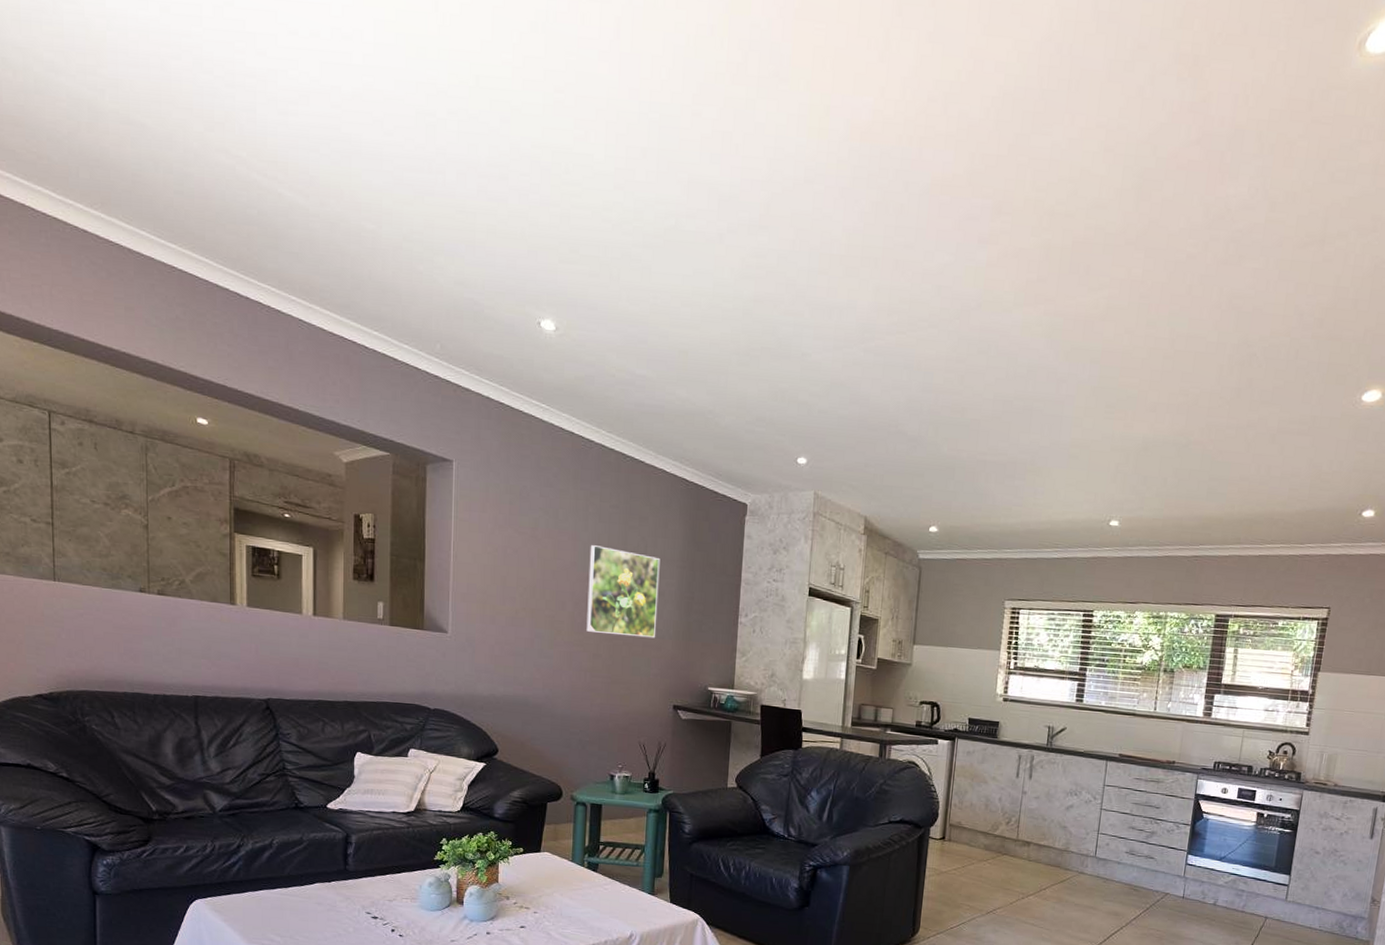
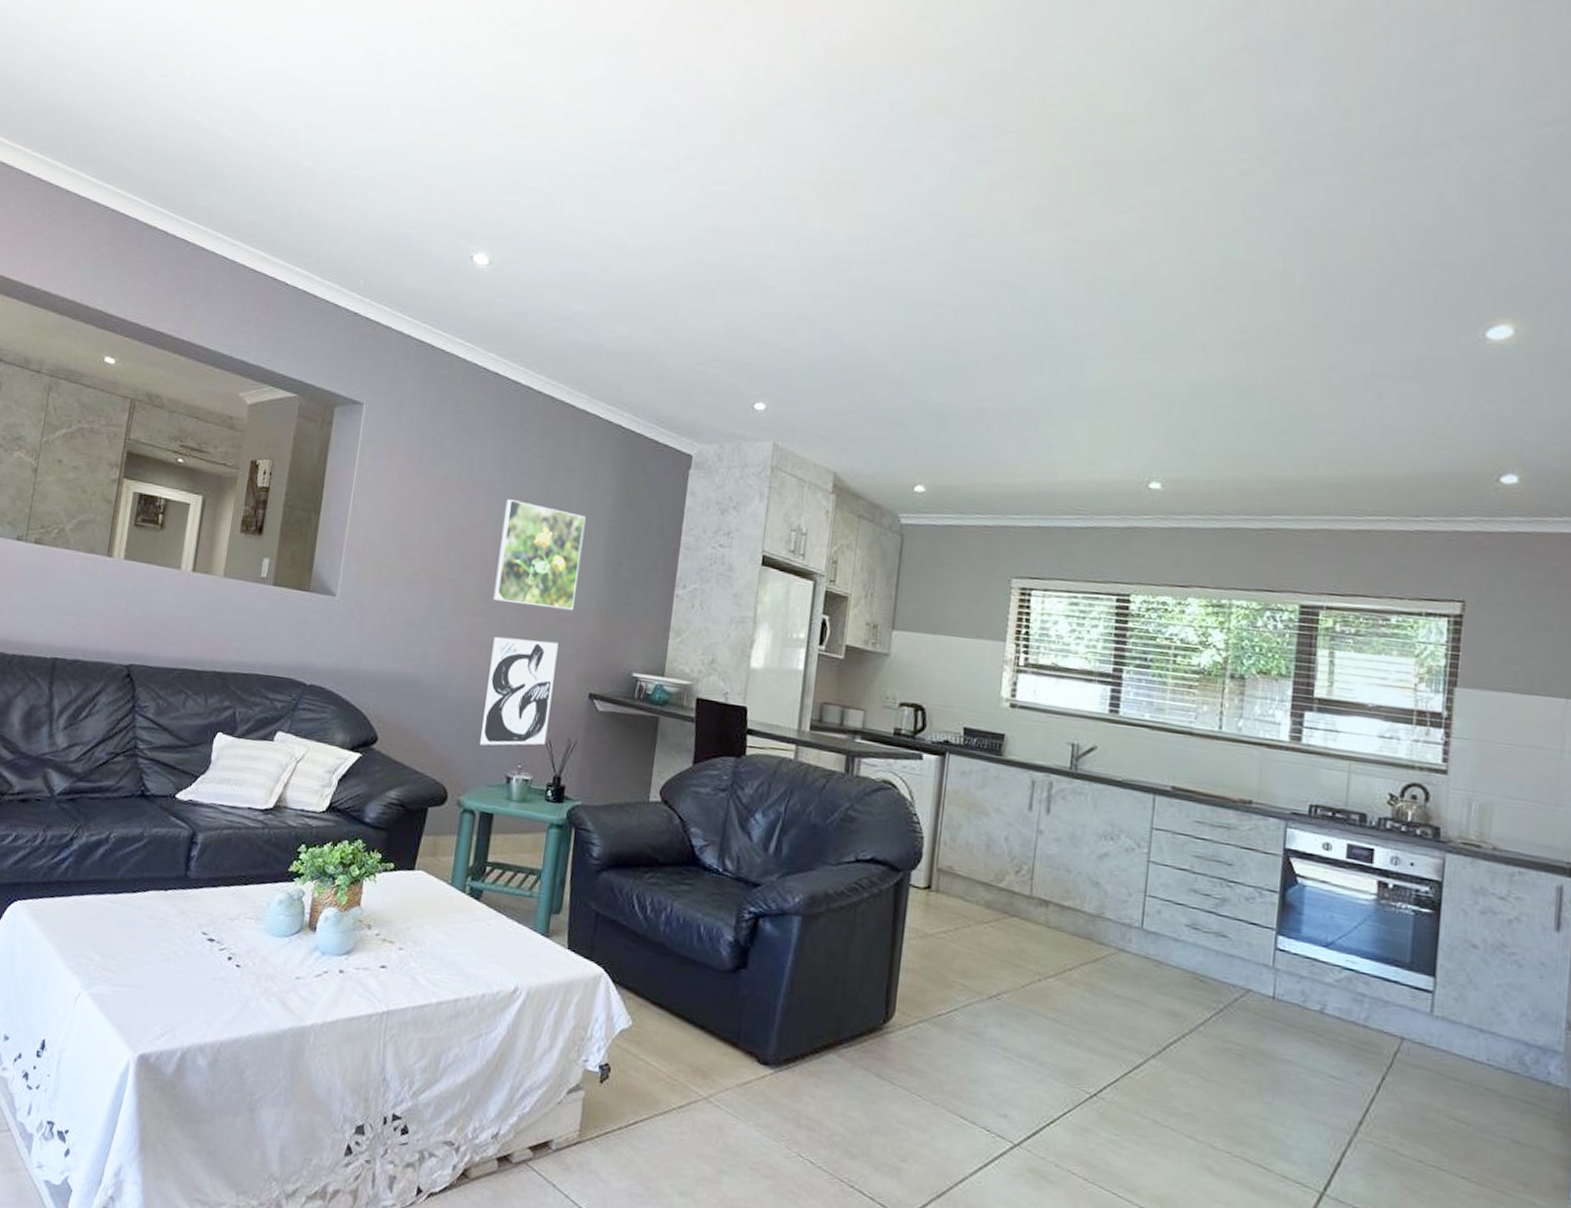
wall art: none [585,662,645,751] -> present [479,636,559,746]

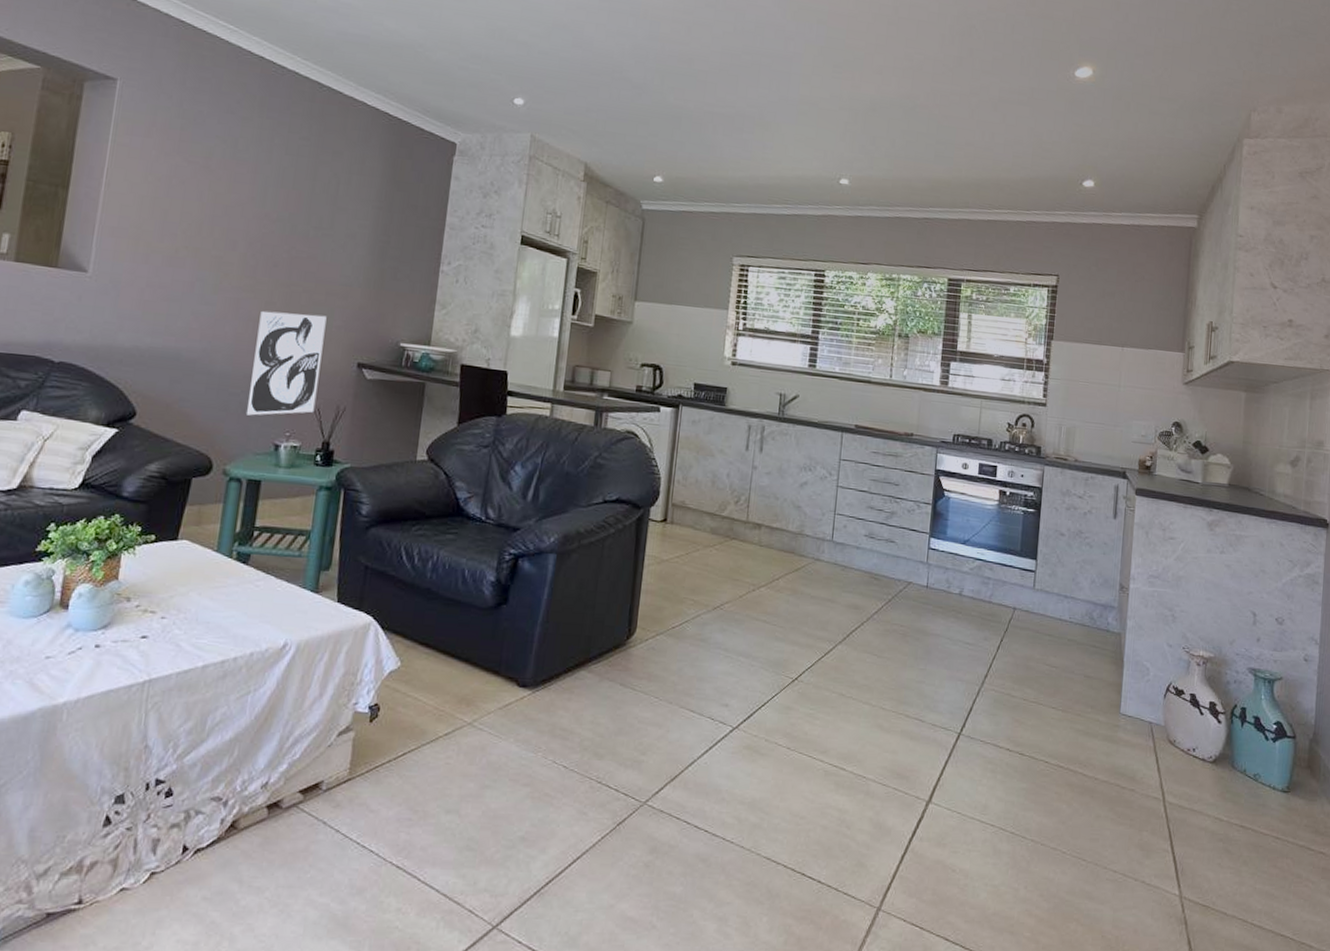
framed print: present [493,499,586,611] -> none [259,179,354,286]

